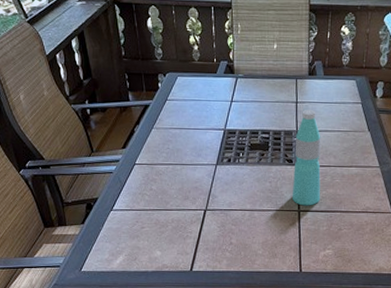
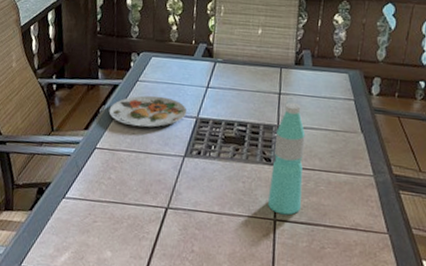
plate: none [143,112,215,142] -> present [108,95,187,127]

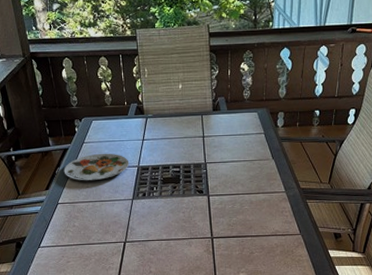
water bottle: present [268,102,306,216] -> none [204,143,232,233]

